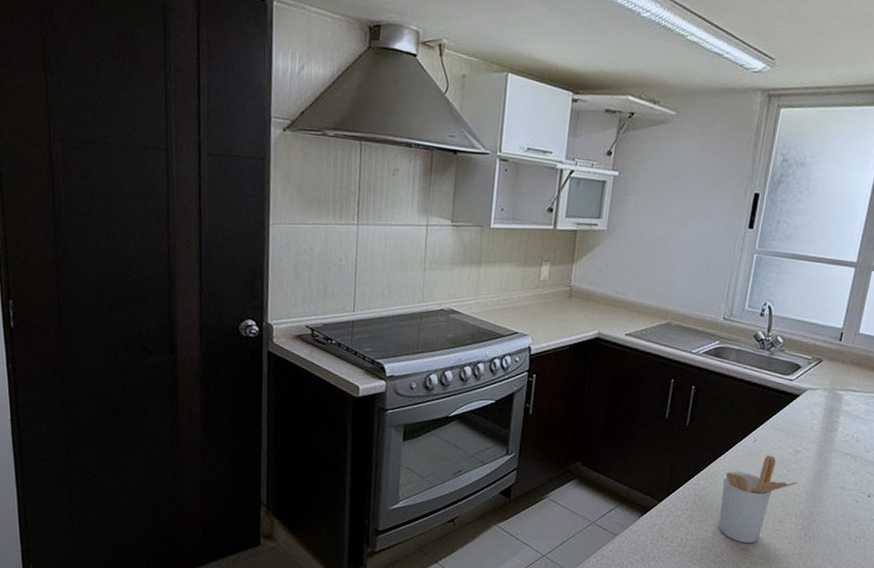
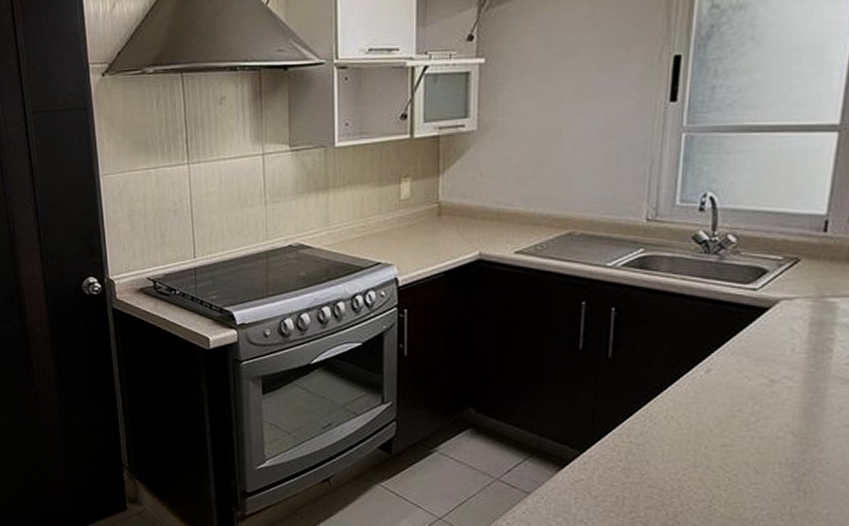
utensil holder: present [718,455,799,544] -> none [667,388,780,502]

